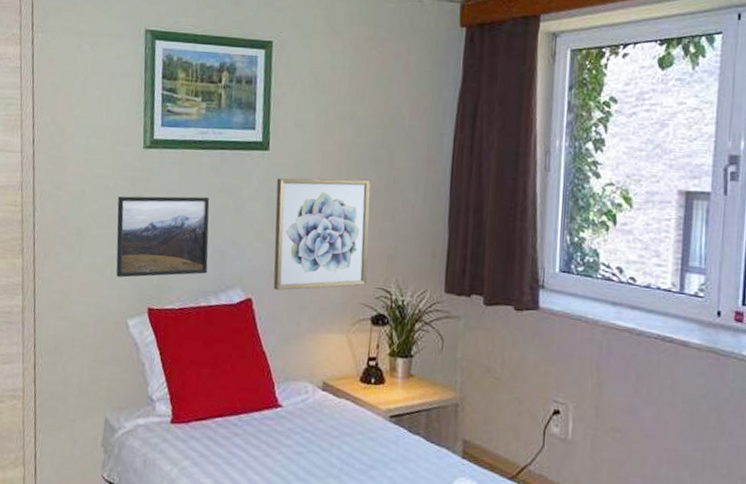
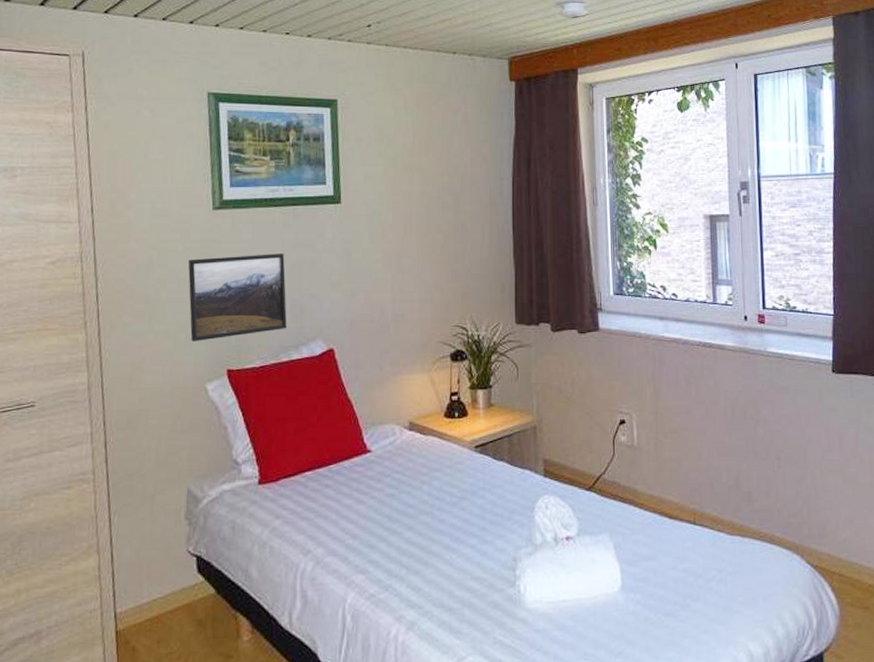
wall art: present [273,178,371,290] -> none [350,225,444,337]

